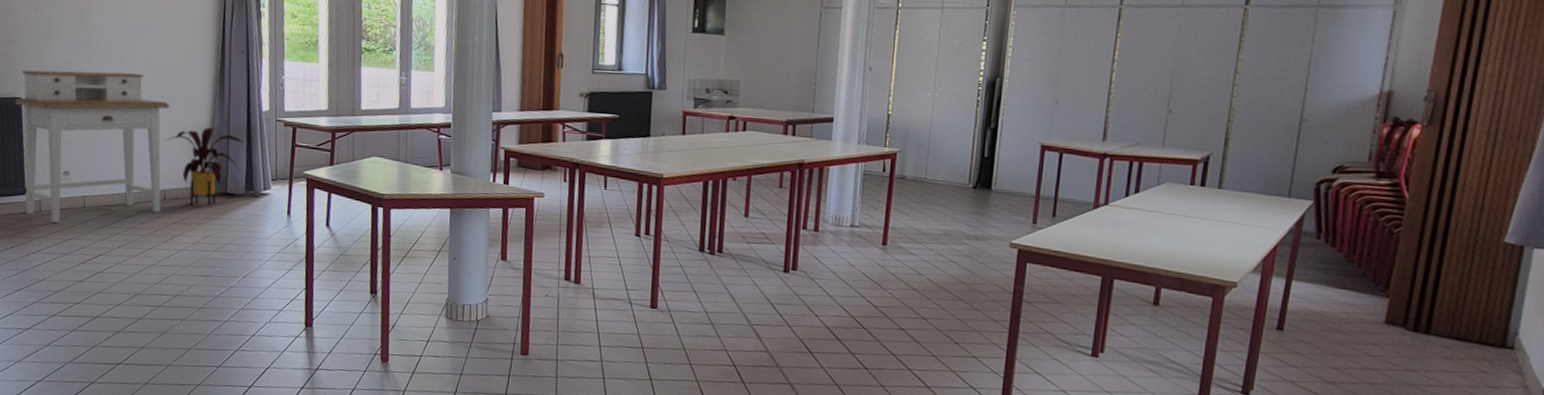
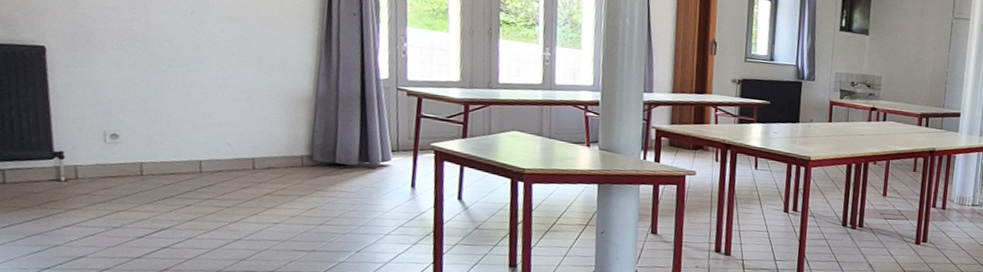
desk: present [14,70,170,223] -> none [34,14,259,192]
house plant: present [165,126,244,207] -> none [253,92,357,177]

